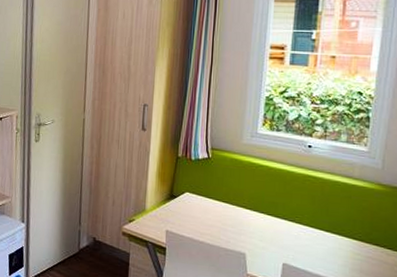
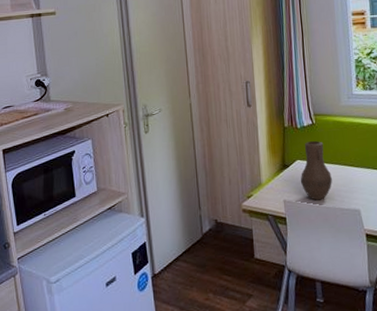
vase: none [186,175,221,237] -> present [300,141,332,201]

